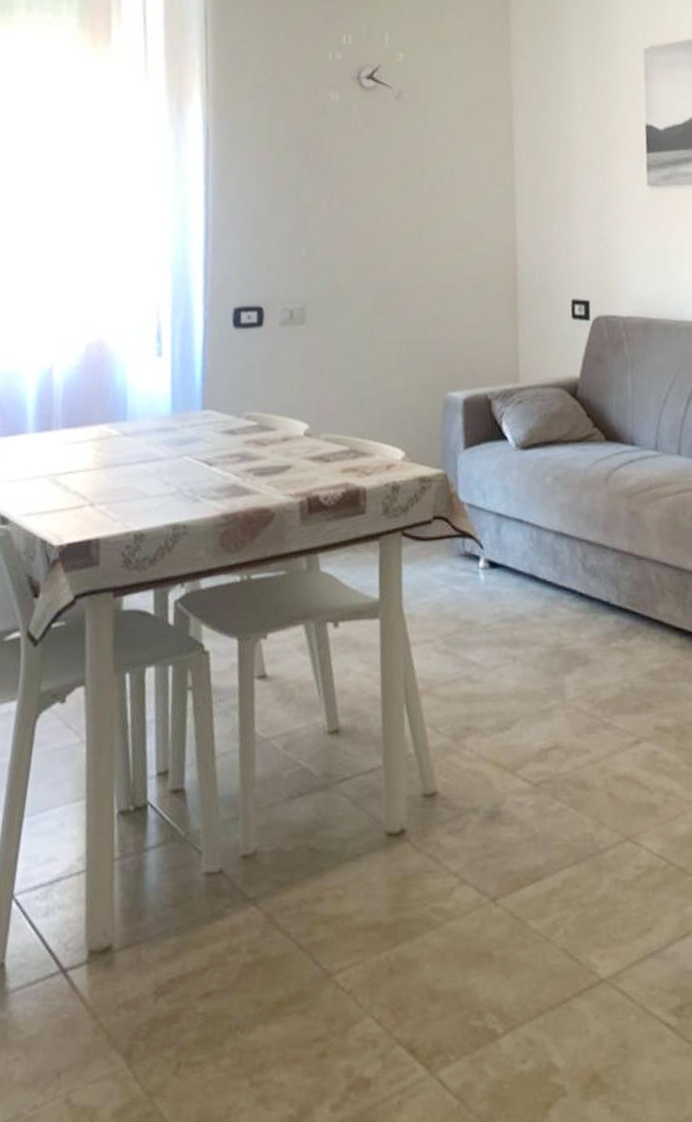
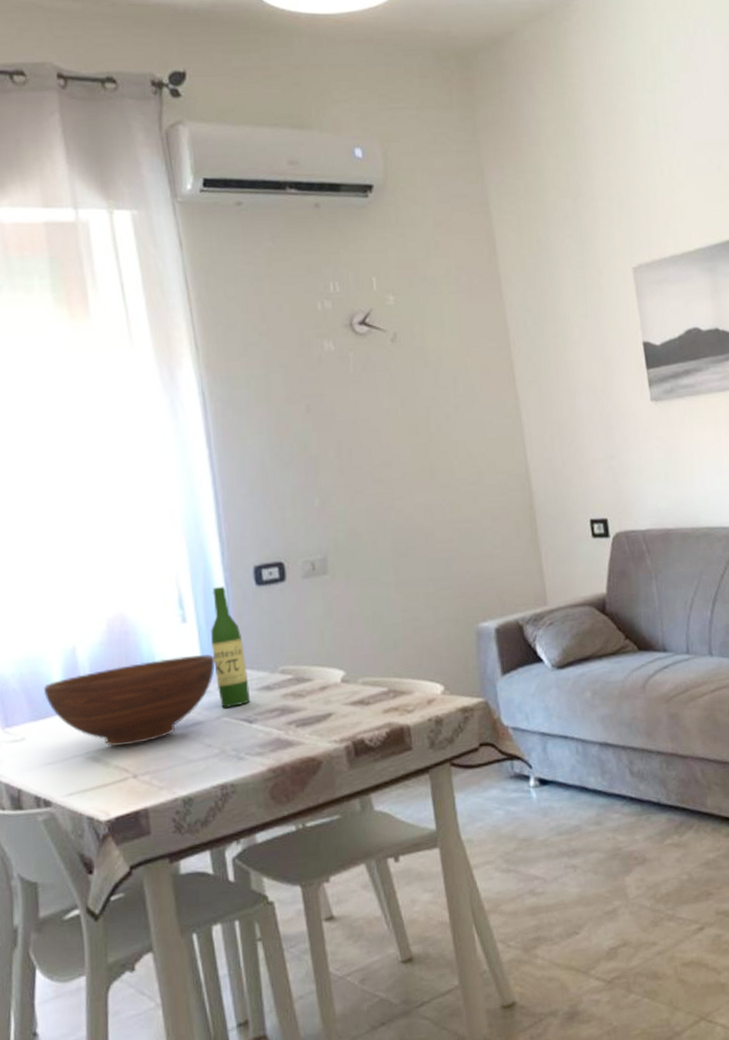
fruit bowl: none [17,389,184,473] -> present [44,654,215,747]
wine bottle: none [182,324,214,447] -> present [211,586,250,708]

